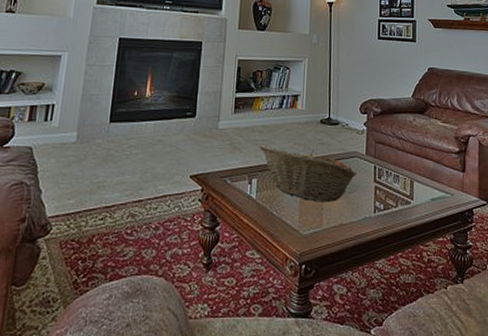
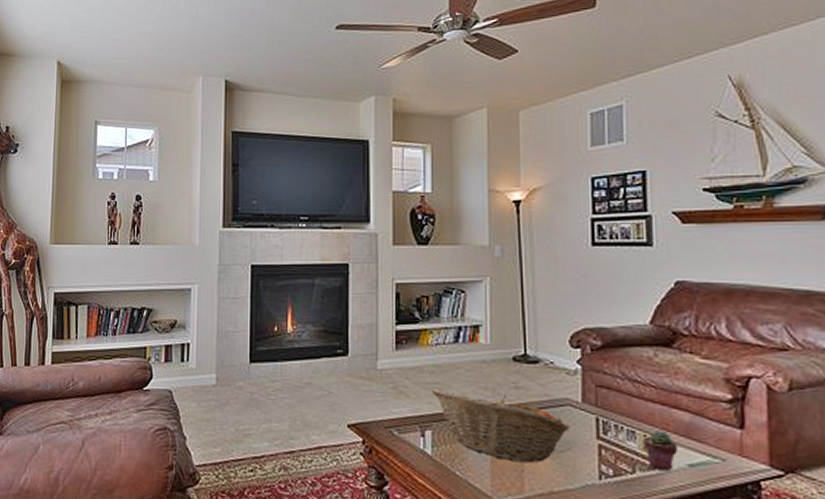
potted succulent: none [404,174,426,205] -> present [644,430,679,472]

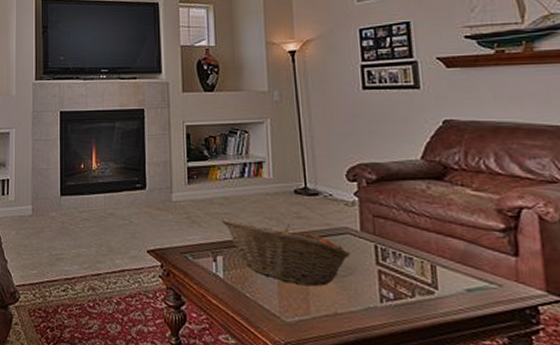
potted succulent: present [644,430,679,472] -> none [421,257,456,296]

